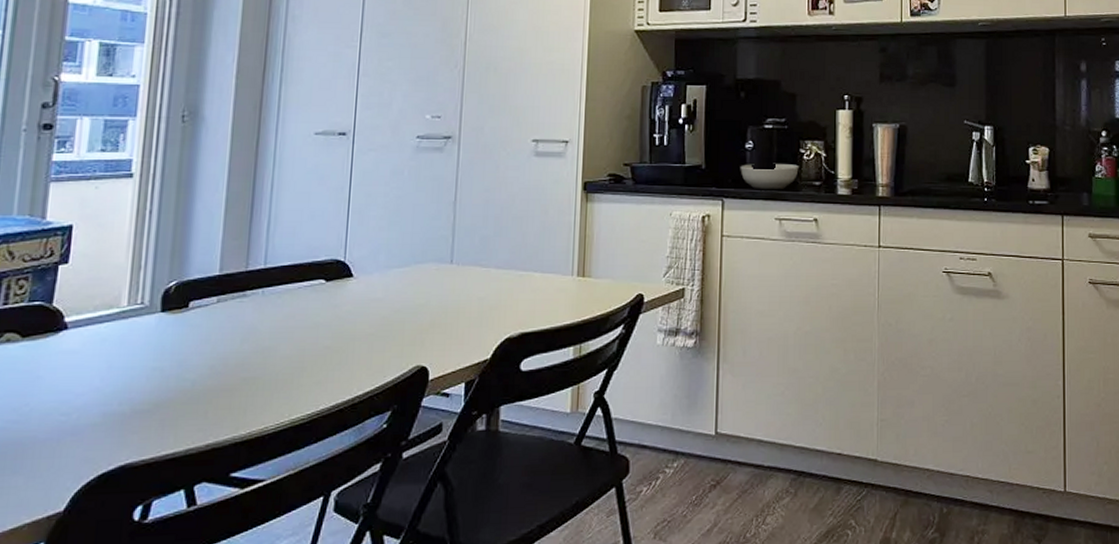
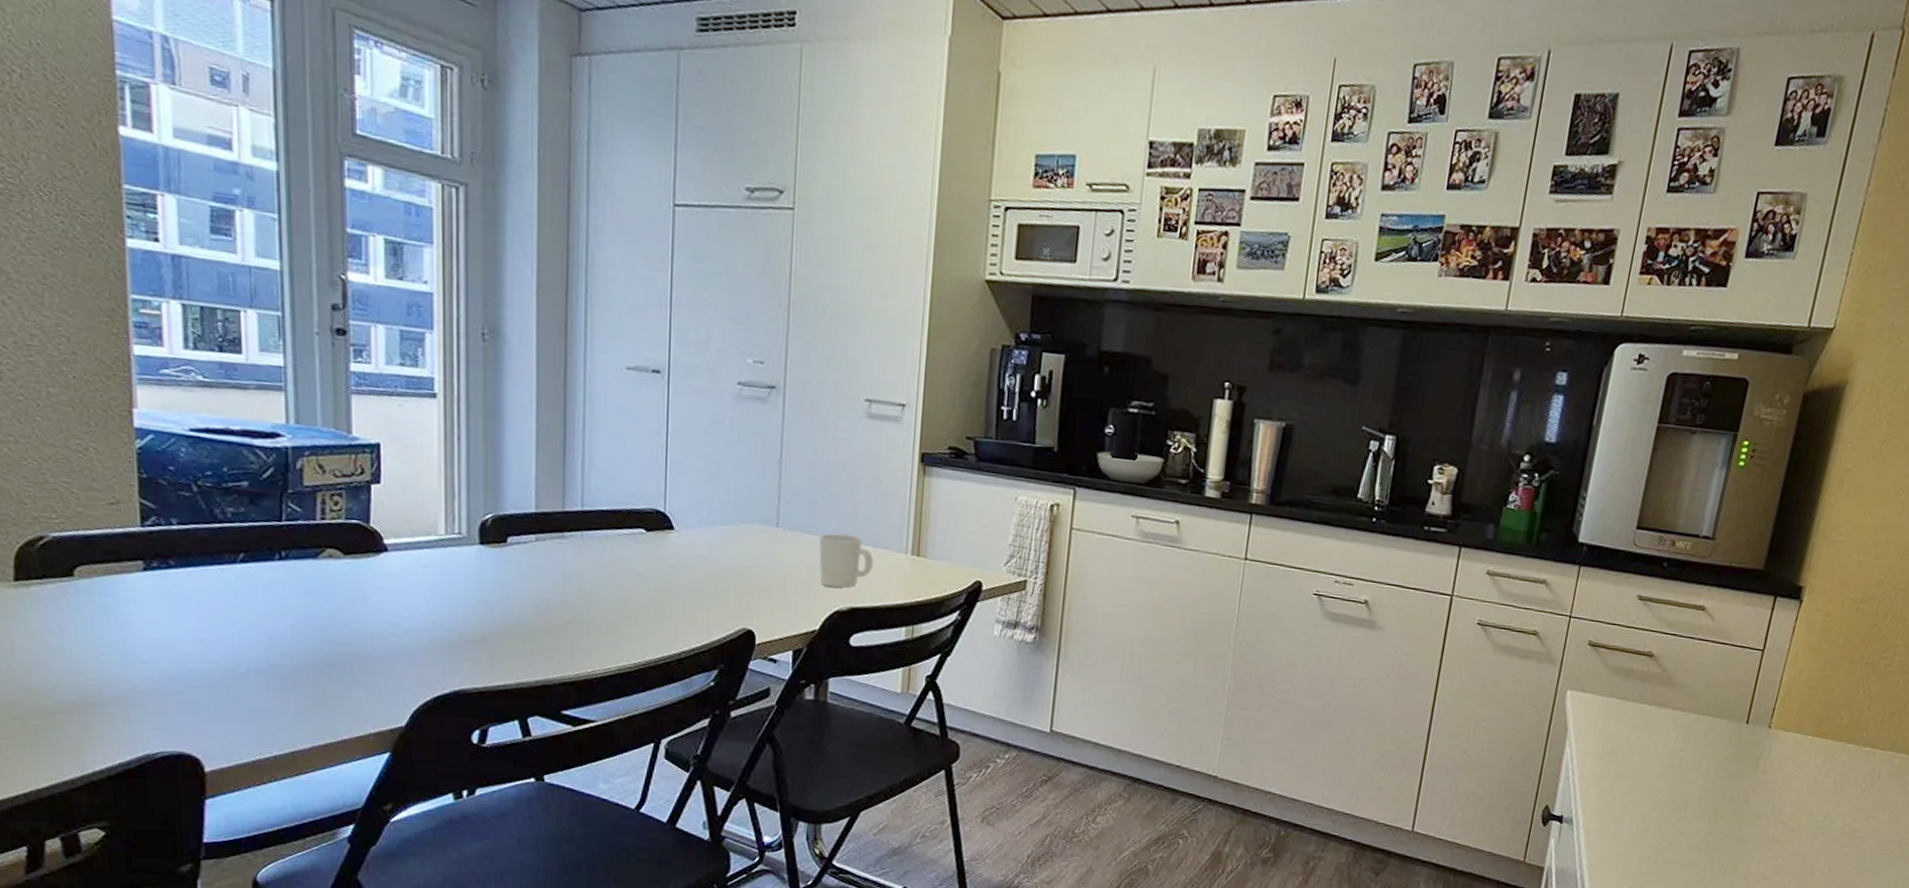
mug: none [490,264,542,315] -> present [819,533,874,588]

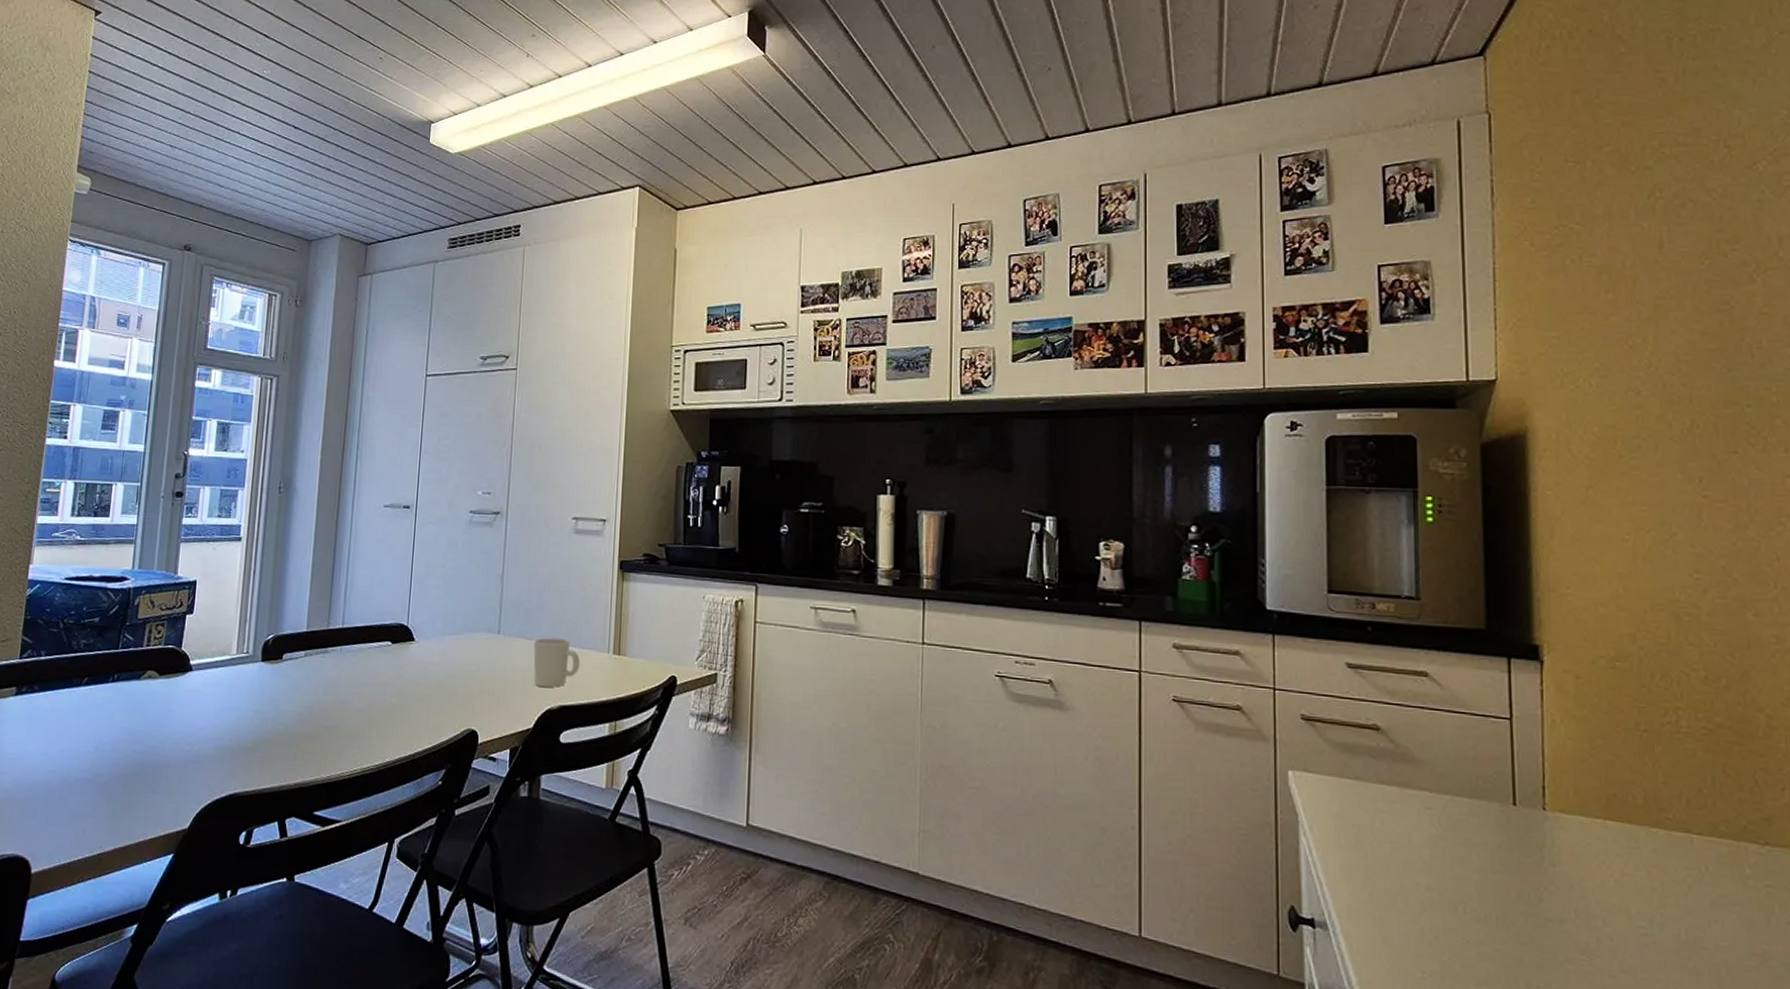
bowl: present [1096,451,1164,485] -> none [774,549,836,578]

